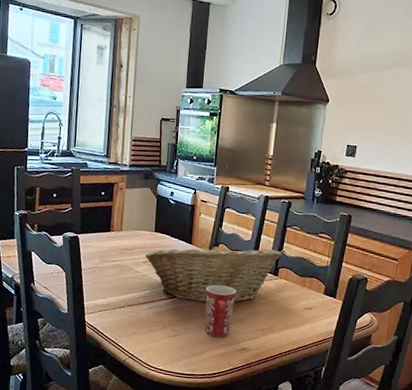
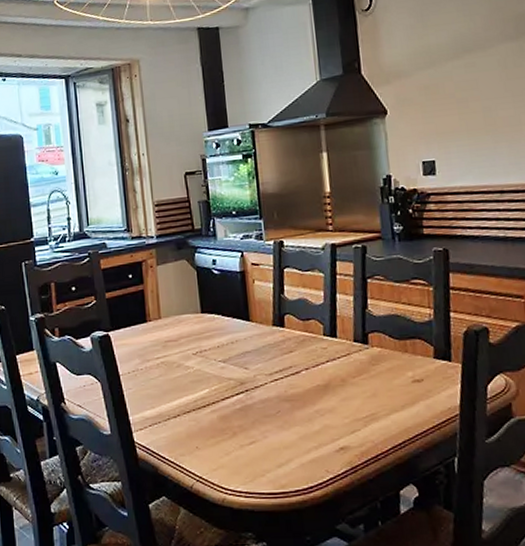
fruit basket: present [145,240,282,303] -> none [194,310,368,395]
mug: present [204,284,236,337] -> none [278,367,321,437]

